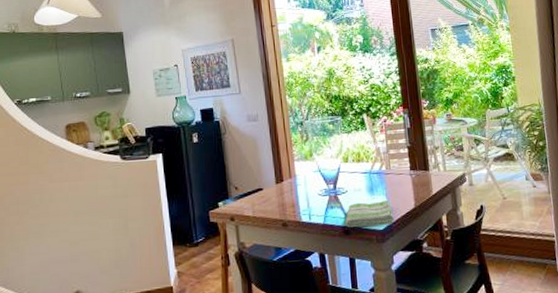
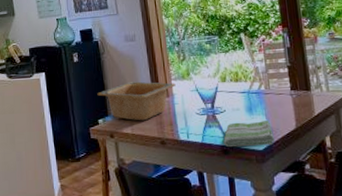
serving bowl: none [217,162,298,203] -> present [97,81,176,121]

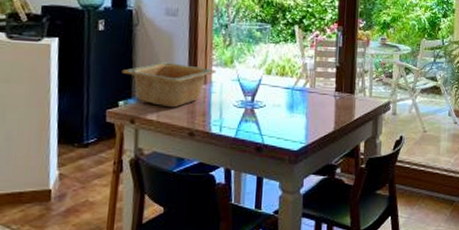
dish towel: present [223,120,274,147] -> none [258,119,311,145]

